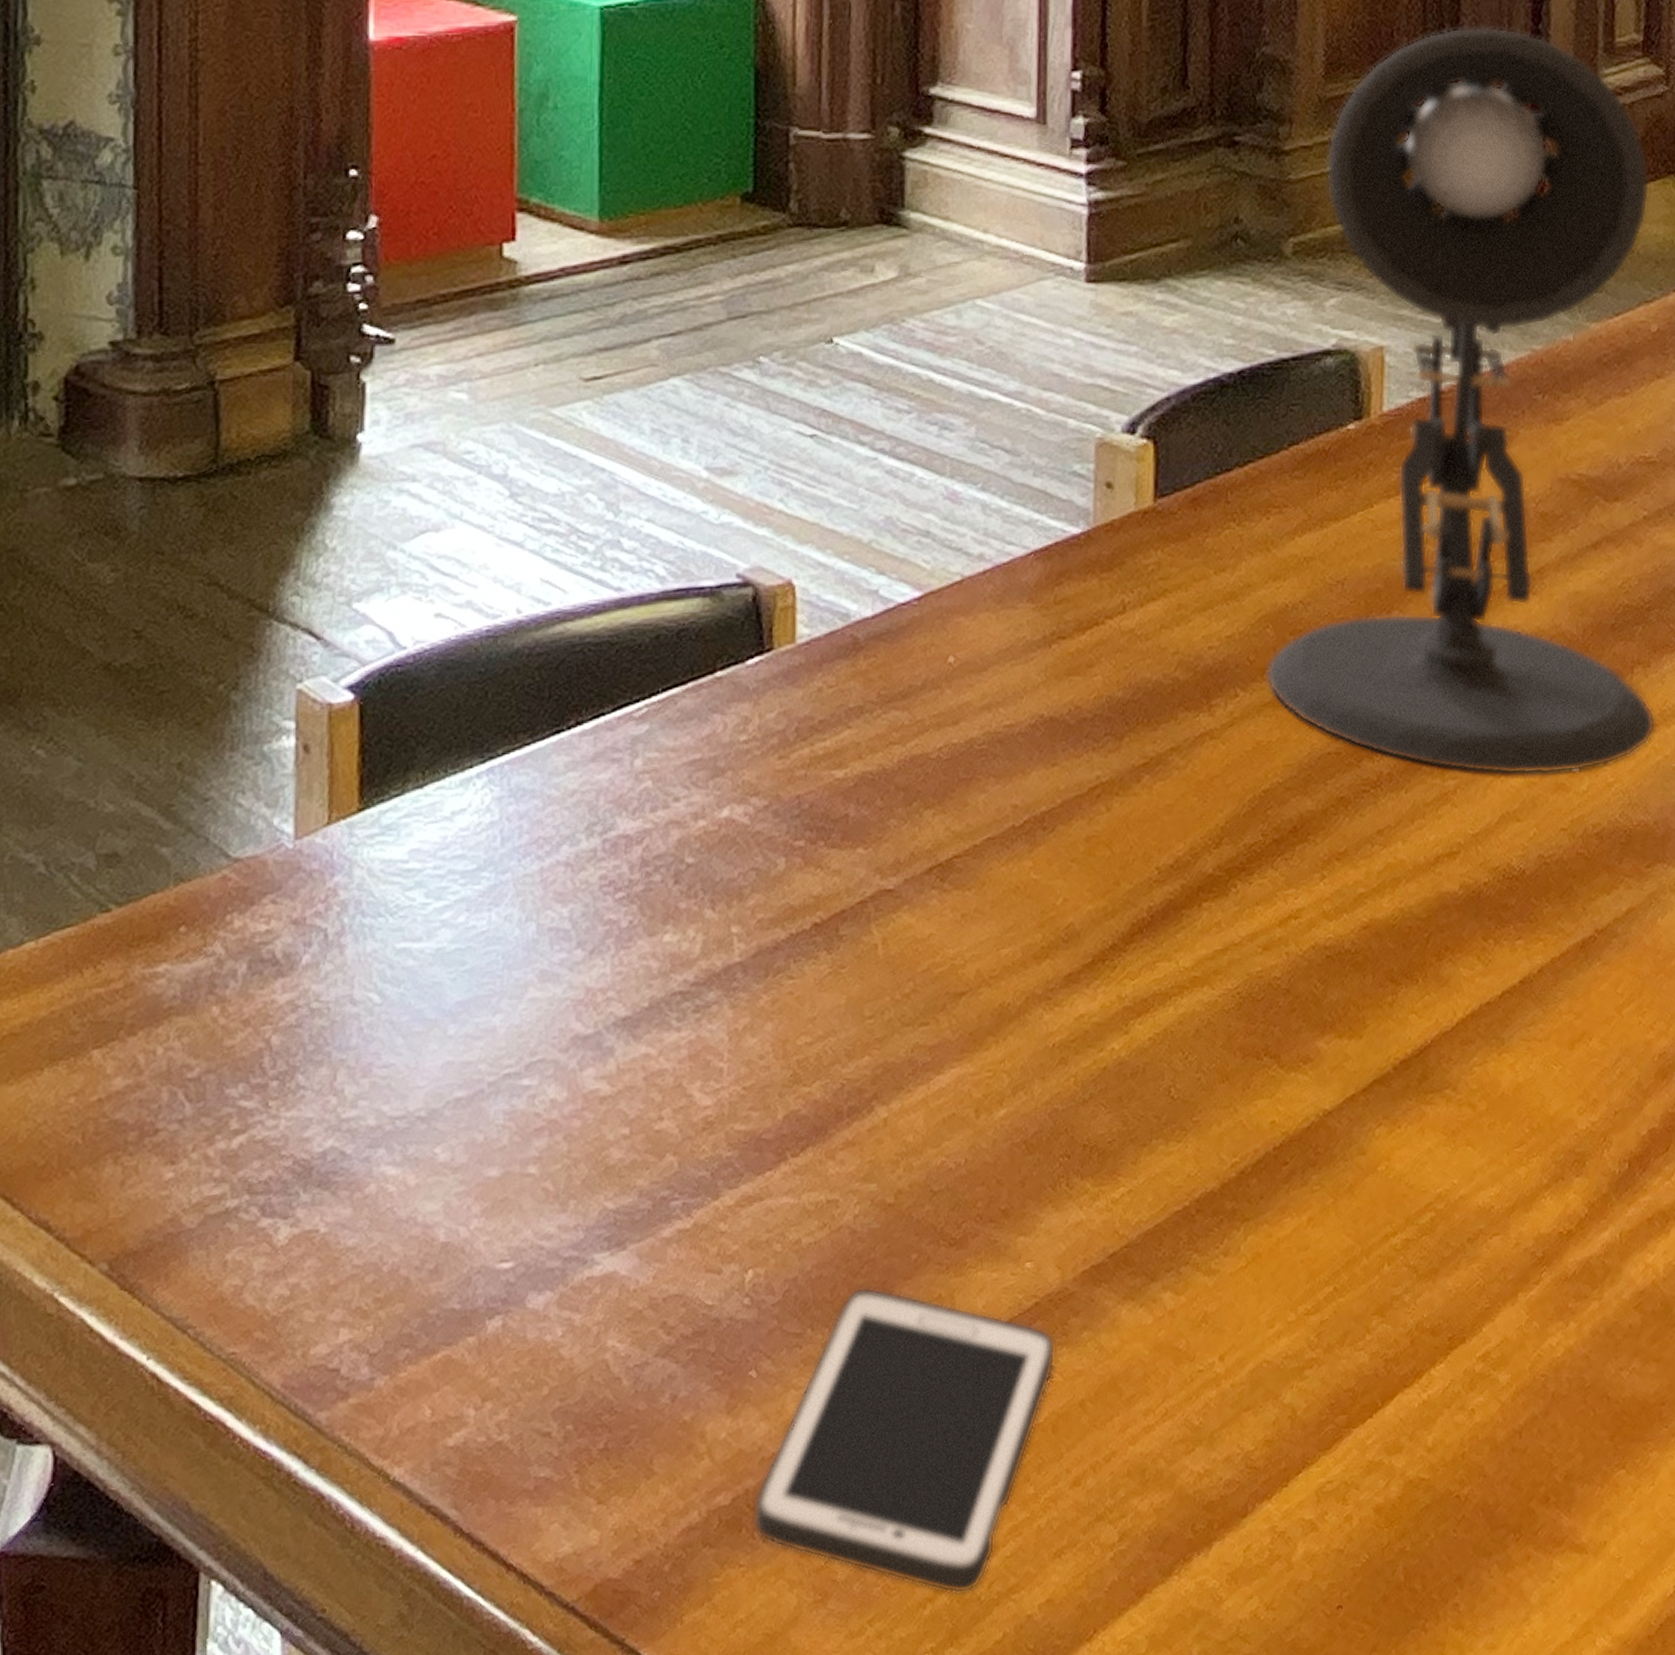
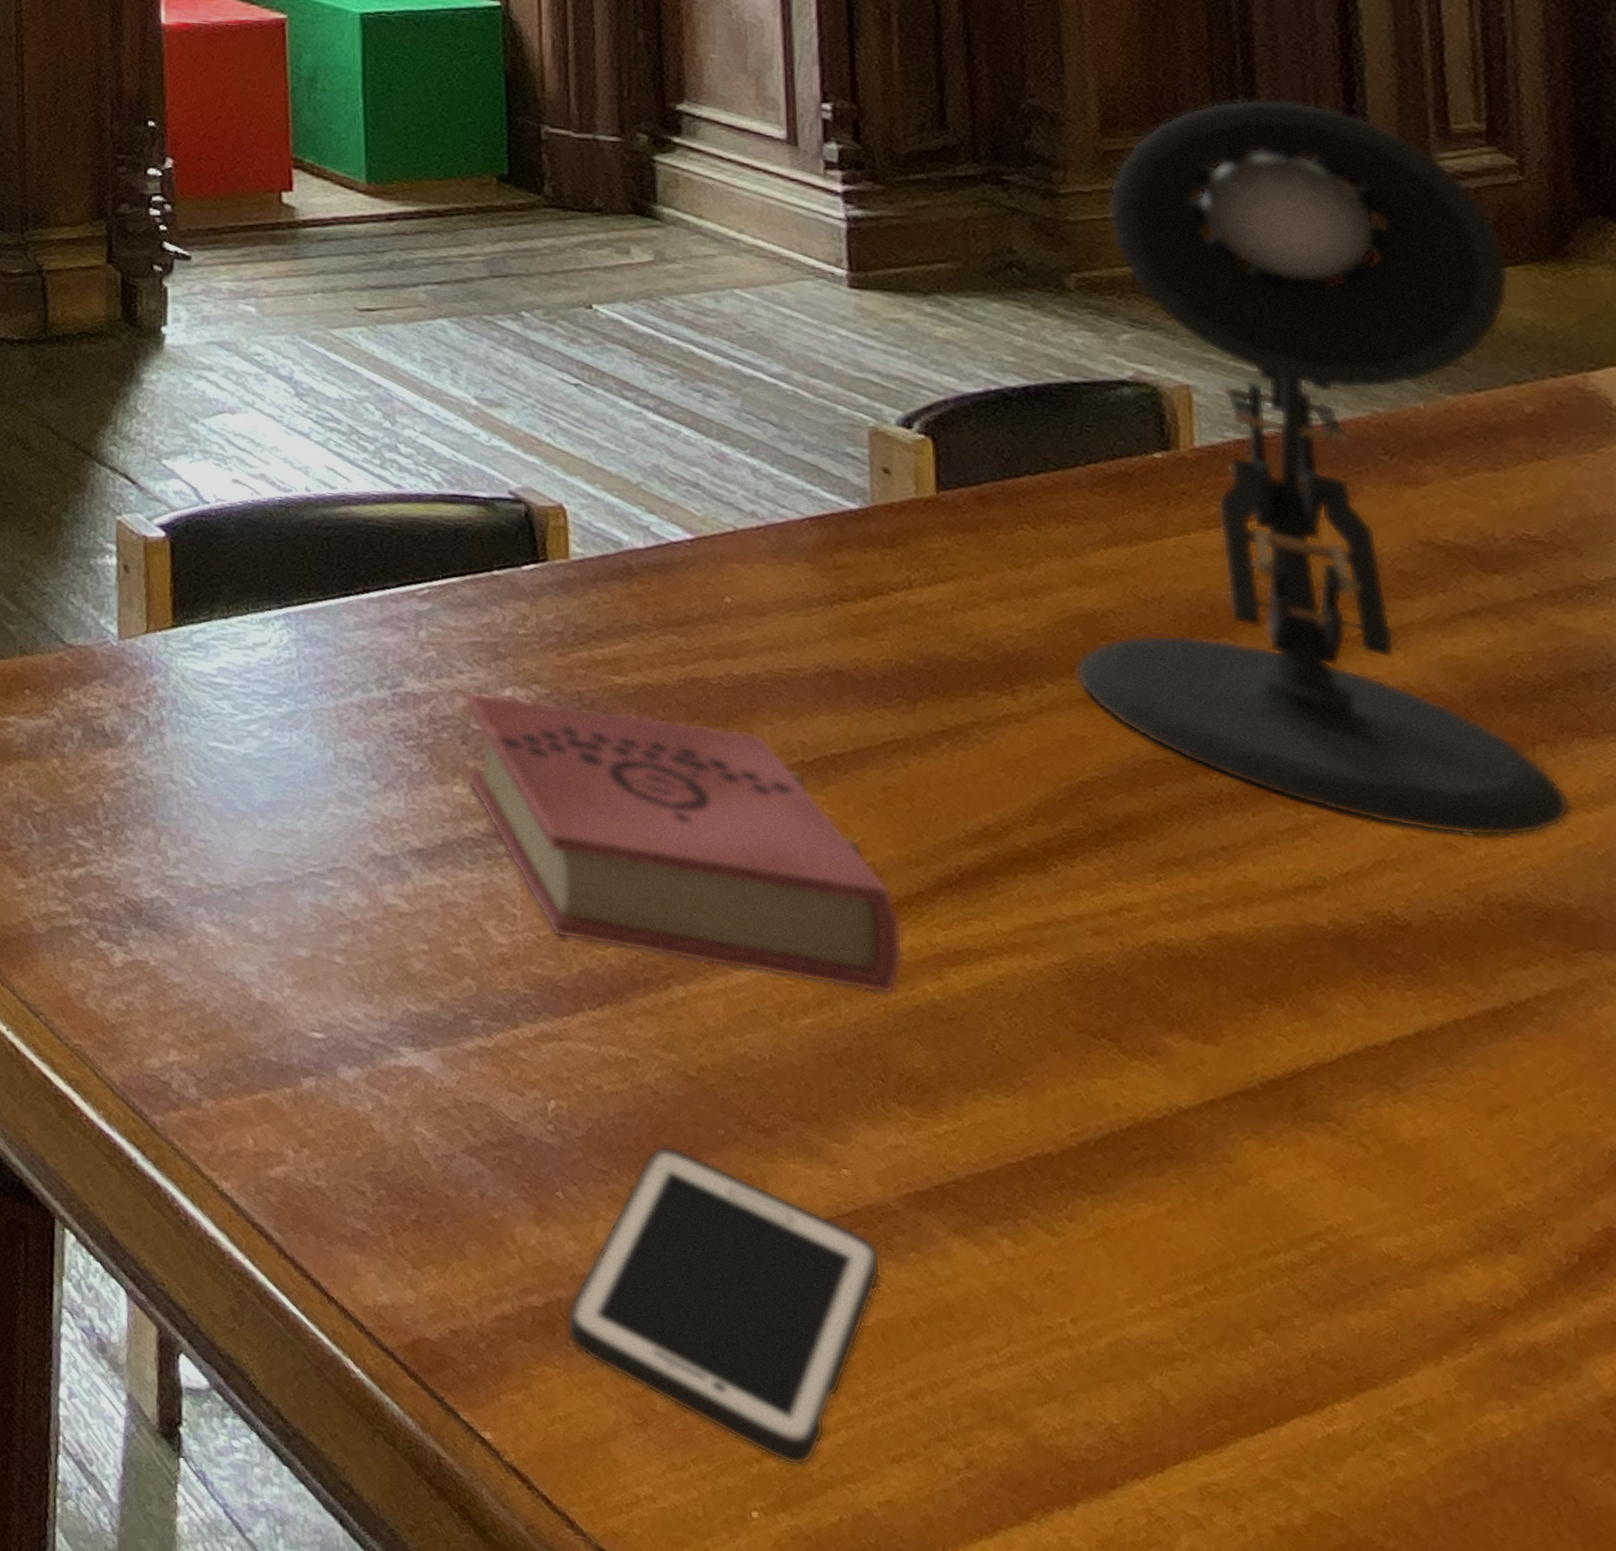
book: none [678,805,1095,1083] -> present [464,692,903,995]

